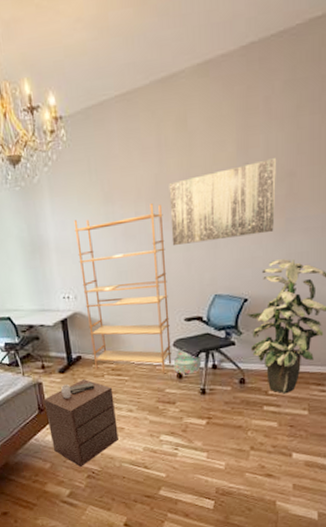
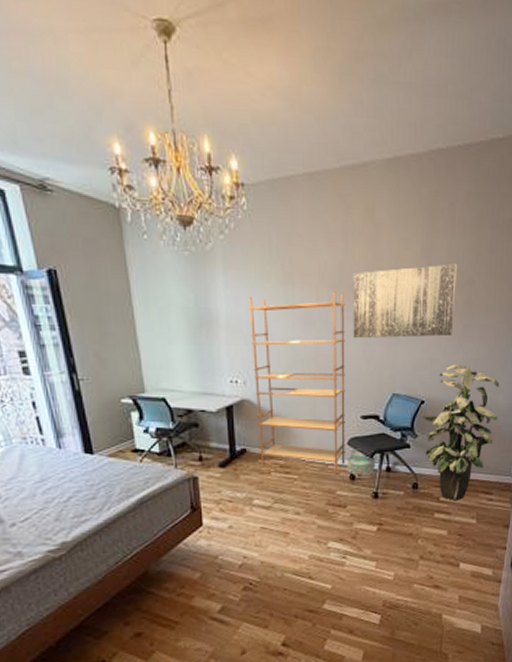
nightstand: present [43,379,119,468] -> none [198,476,282,578]

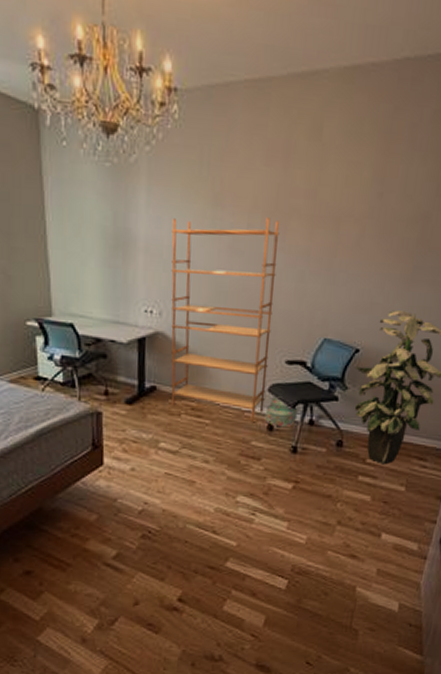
wall art: present [353,264,458,339] -> none [284,194,414,278]

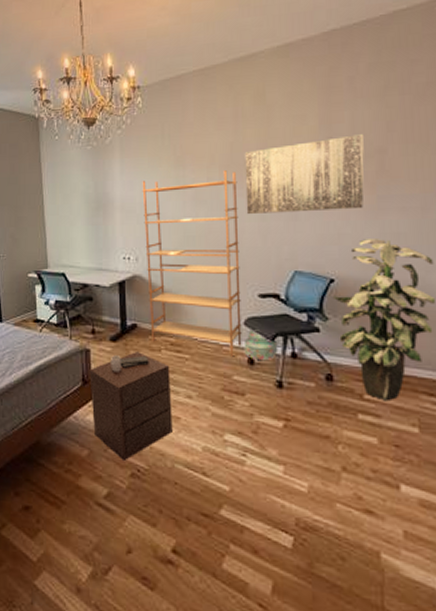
nightstand: none [100,416,189,524] -> present [89,352,173,462]
wall art: none [284,194,414,278] -> present [244,134,365,215]

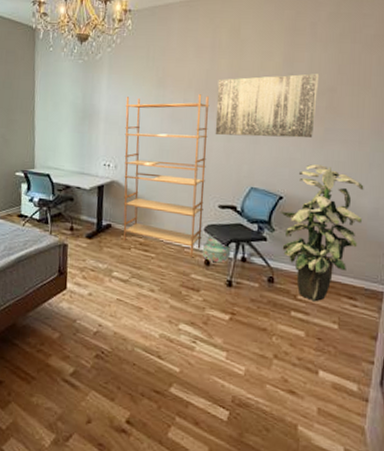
nightstand: present [89,352,173,462] -> none [65,249,137,344]

